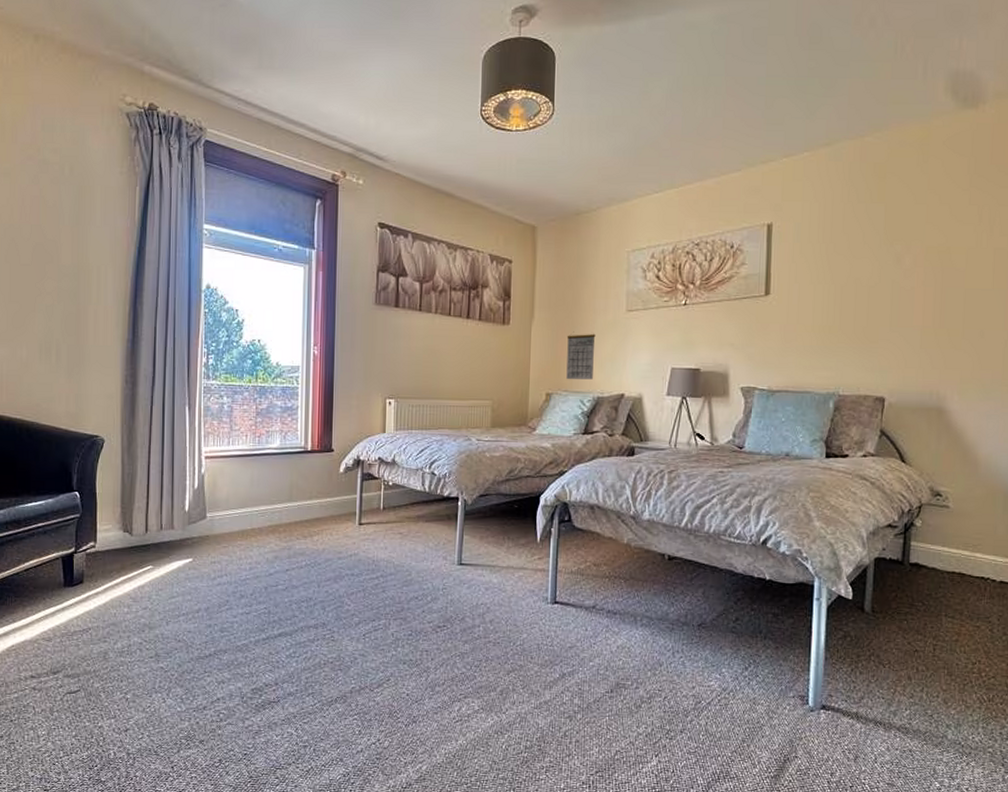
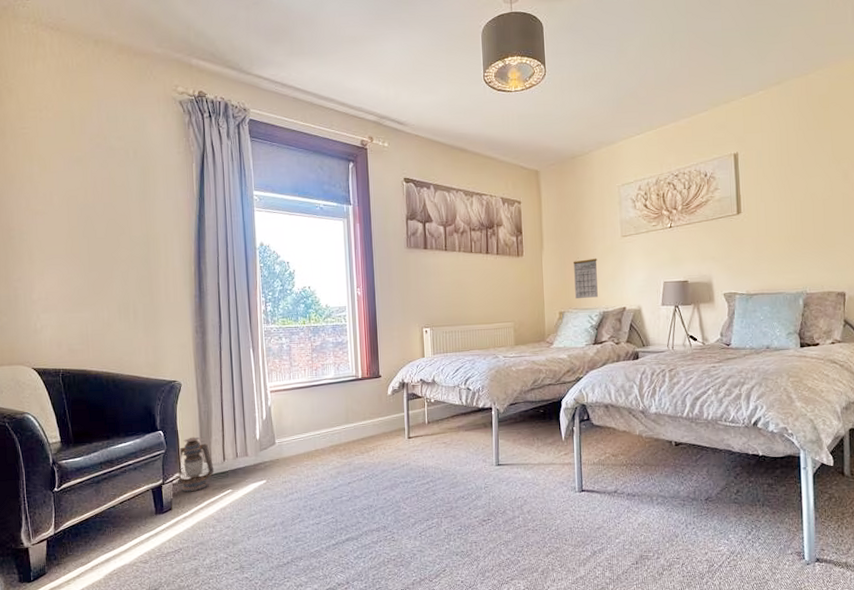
lantern: none [88,501,135,565] -> present [175,437,214,492]

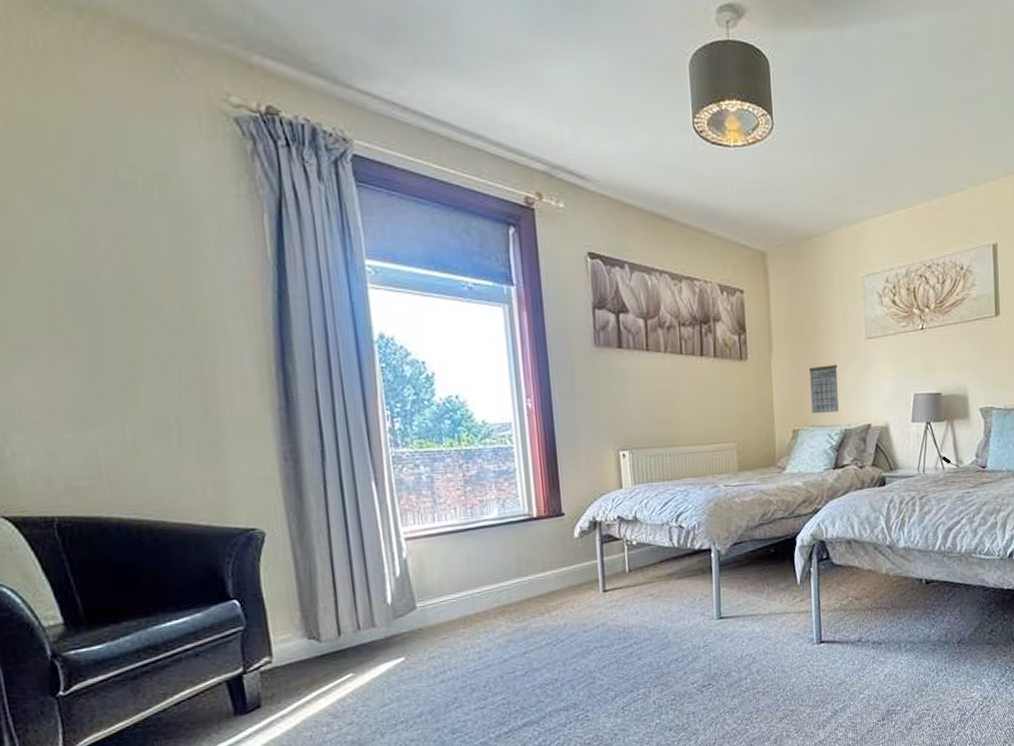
lantern: present [175,437,214,492] -> none [263,605,325,682]

